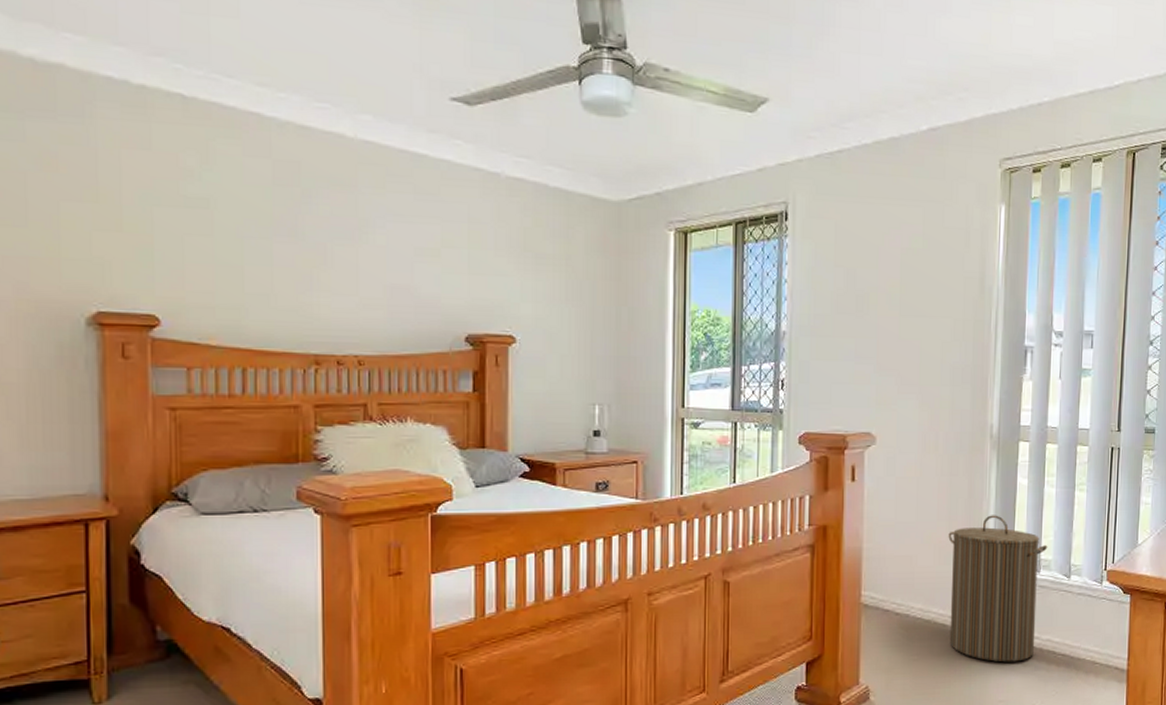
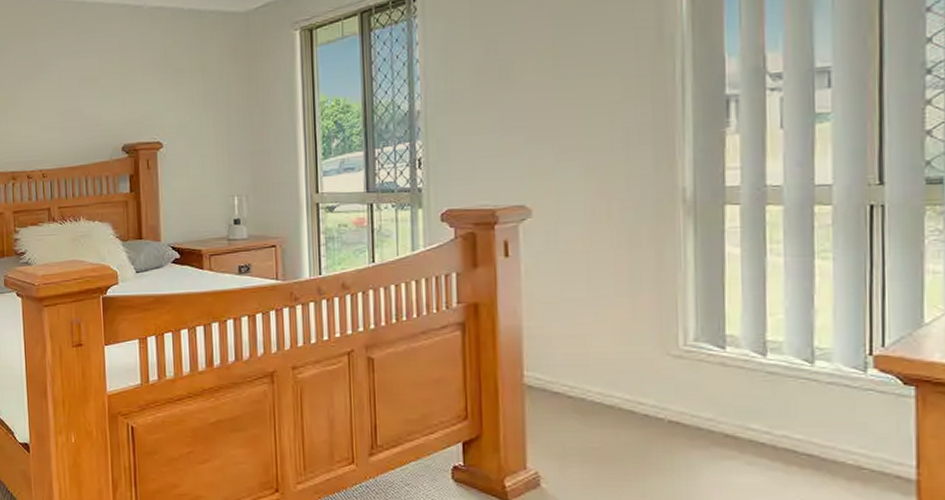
laundry hamper: present [948,515,1048,663] -> none [631,289,777,459]

